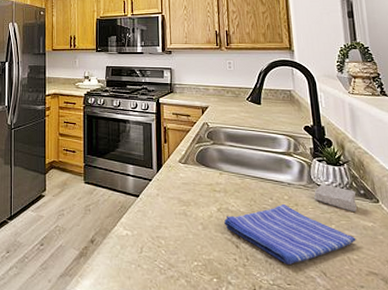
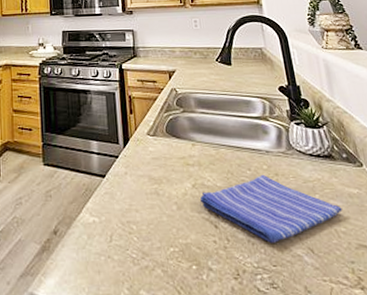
soap bar: present [314,184,357,212] -> none [294,150,341,178]

